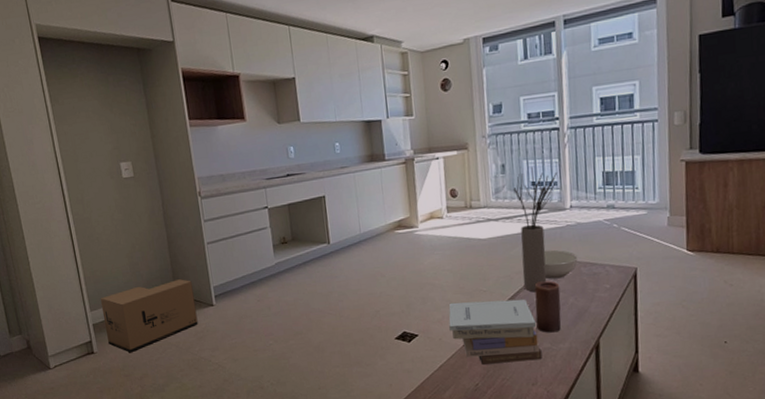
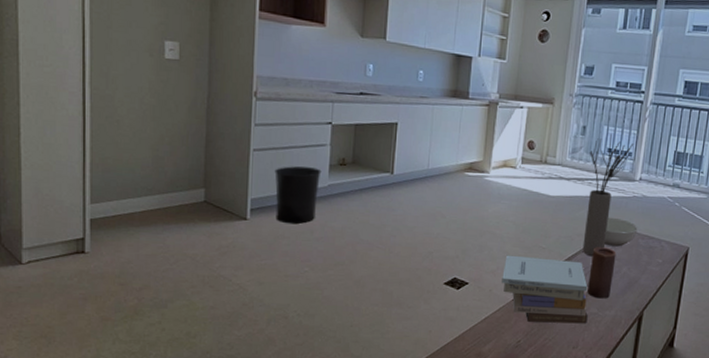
cardboard box: present [100,279,198,353] -> none [105,184,226,259]
waste bin: none [228,250,270,304] -> present [274,166,322,224]

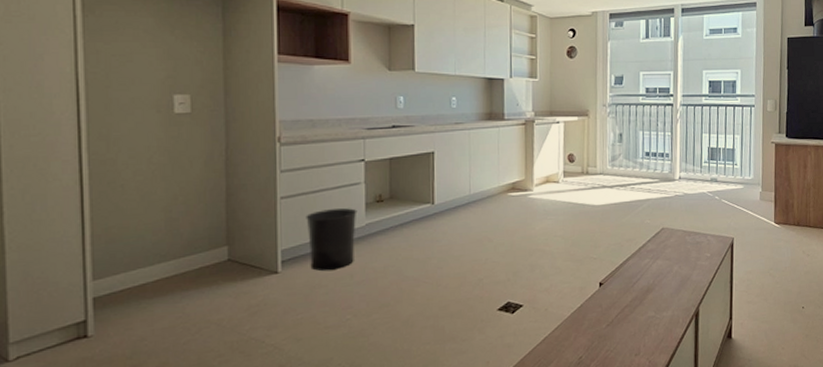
books: present [502,255,588,324] -> none [556,267,646,336]
vase: present [582,134,634,257] -> none [628,138,670,260]
candle: present [587,247,616,299] -> none [642,249,666,301]
bowl: present [604,217,638,247] -> none [653,218,683,248]

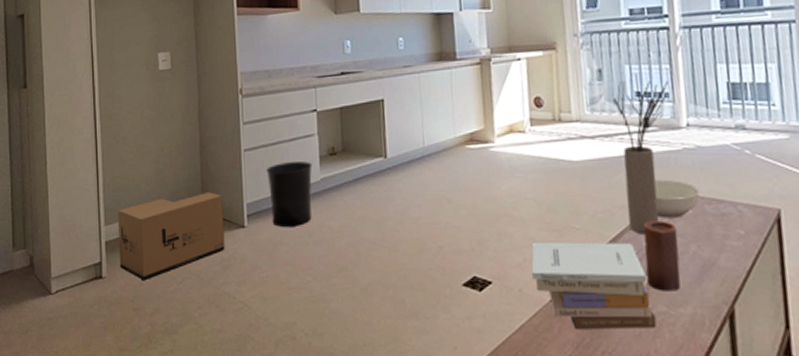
cardboard box: none [111,240,254,336] -> present [117,192,225,281]
books: none [556,267,646,336] -> present [531,241,656,329]
vase: none [628,138,670,260] -> present [612,74,669,235]
candle: none [642,249,666,301] -> present [643,220,681,291]
bowl: none [653,218,683,248] -> present [653,179,700,219]

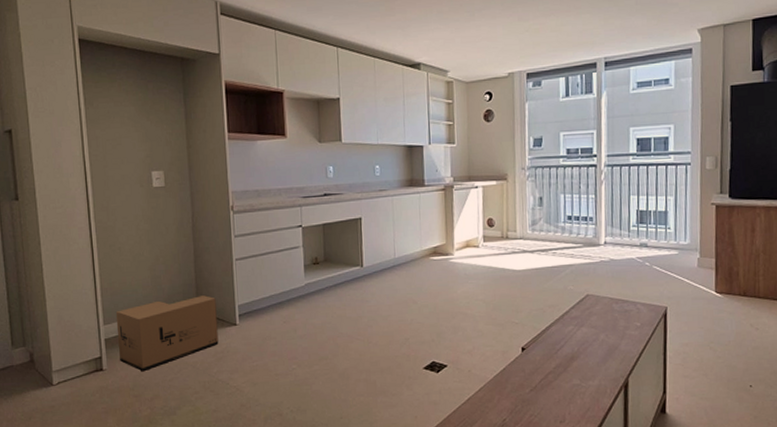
waste bin: present [266,161,313,227] -> none [256,269,298,324]
books: present [531,241,656,329] -> none [479,333,571,399]
vase: present [612,74,669,235] -> none [549,201,594,327]
candle: present [643,220,681,291] -> none [566,316,592,369]
bowl: present [653,179,700,219] -> none [576,284,610,315]

